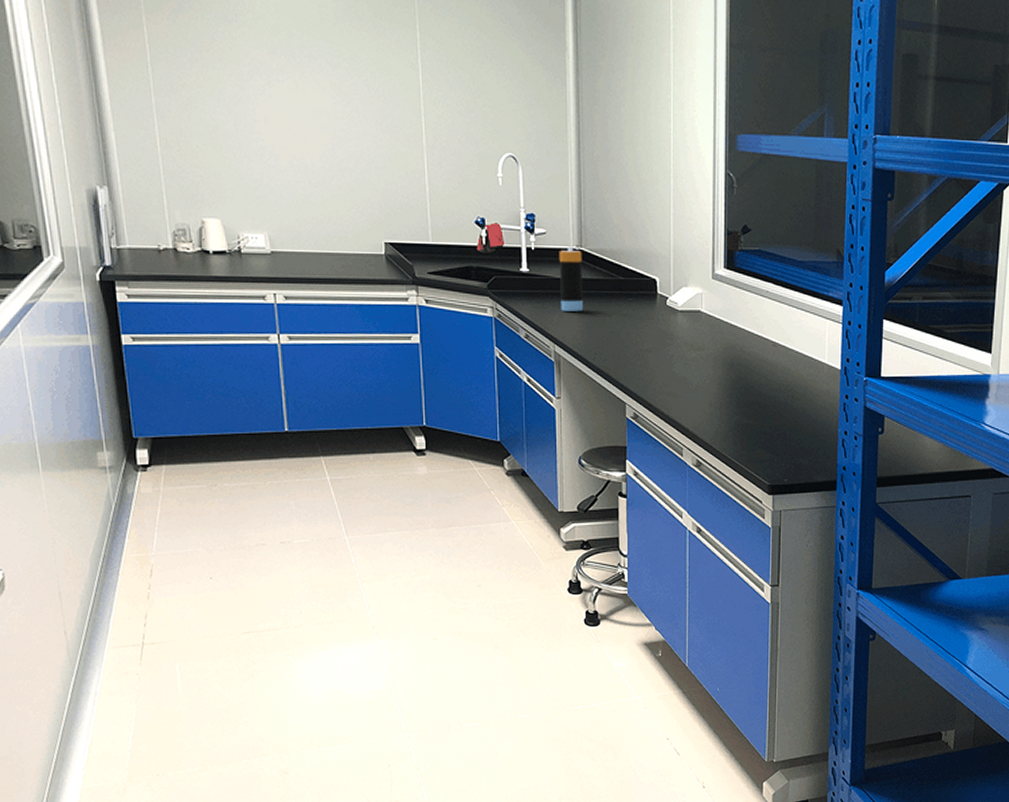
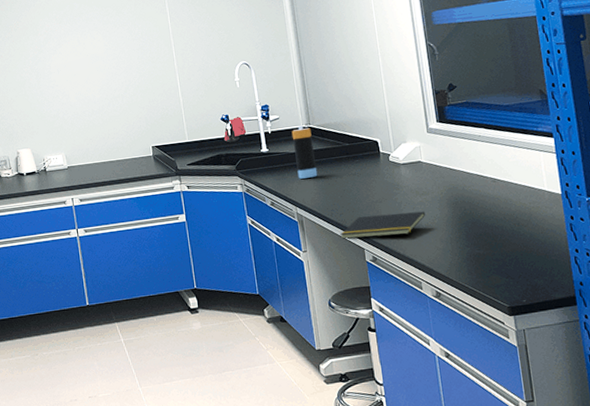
notepad: none [600,365,698,393] -> present [340,211,426,239]

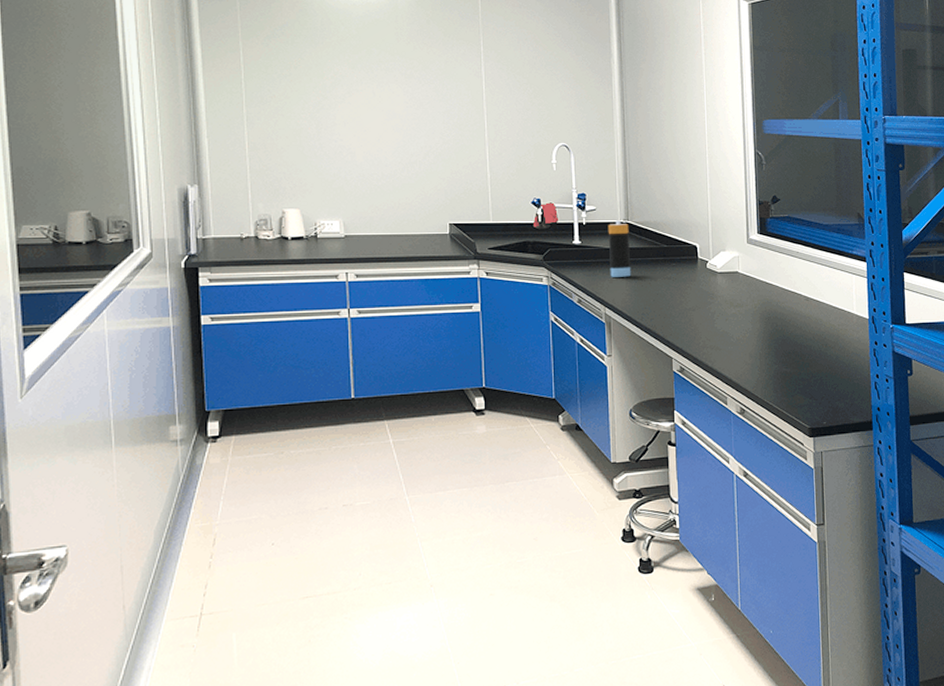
notepad: present [340,211,426,239] -> none [648,323,738,347]

